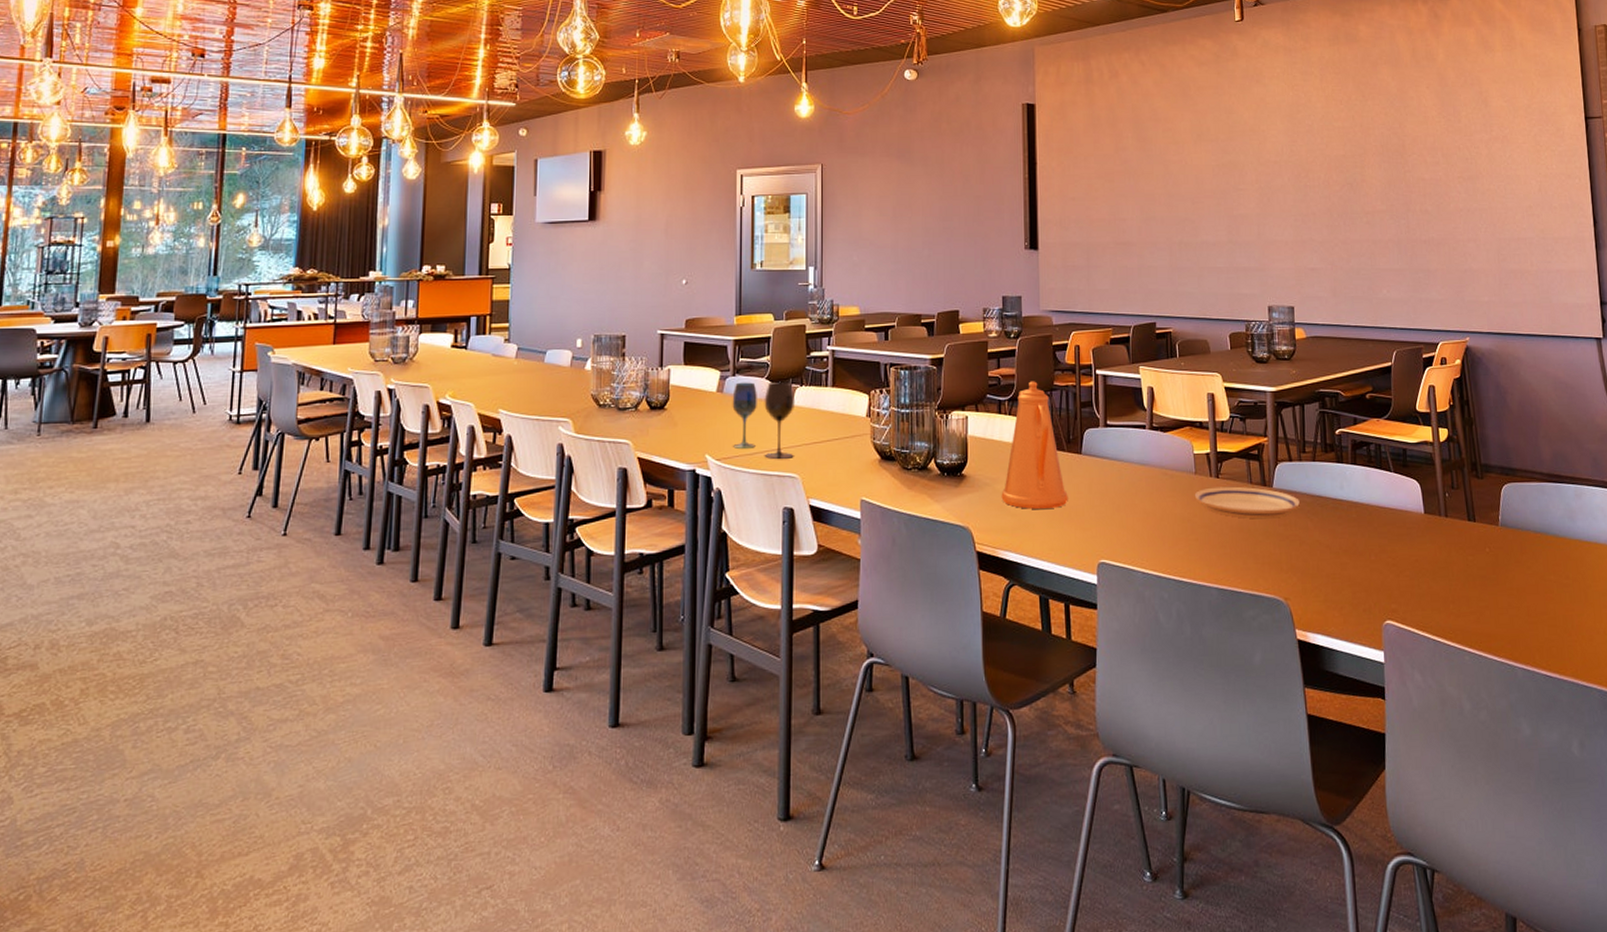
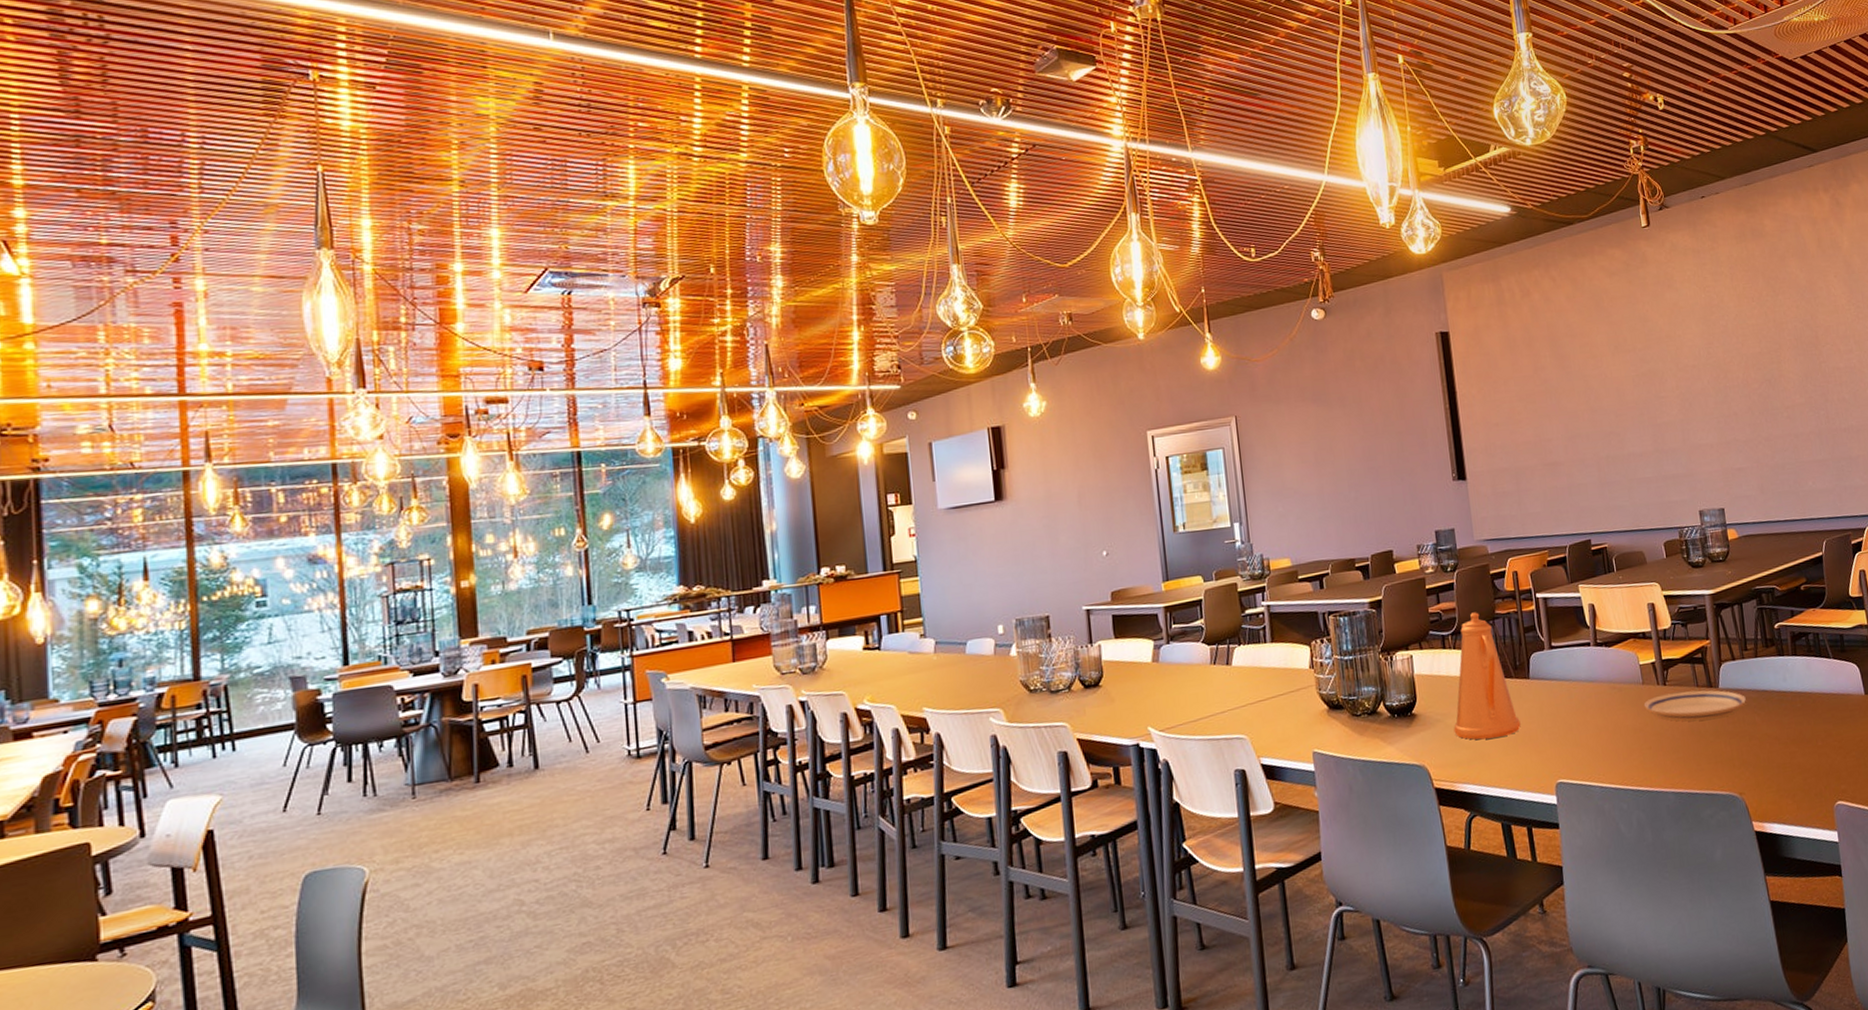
wineglass: present [732,382,757,450] -> none [1168,647,1199,718]
wineglass: present [764,380,796,460] -> none [1202,642,1240,724]

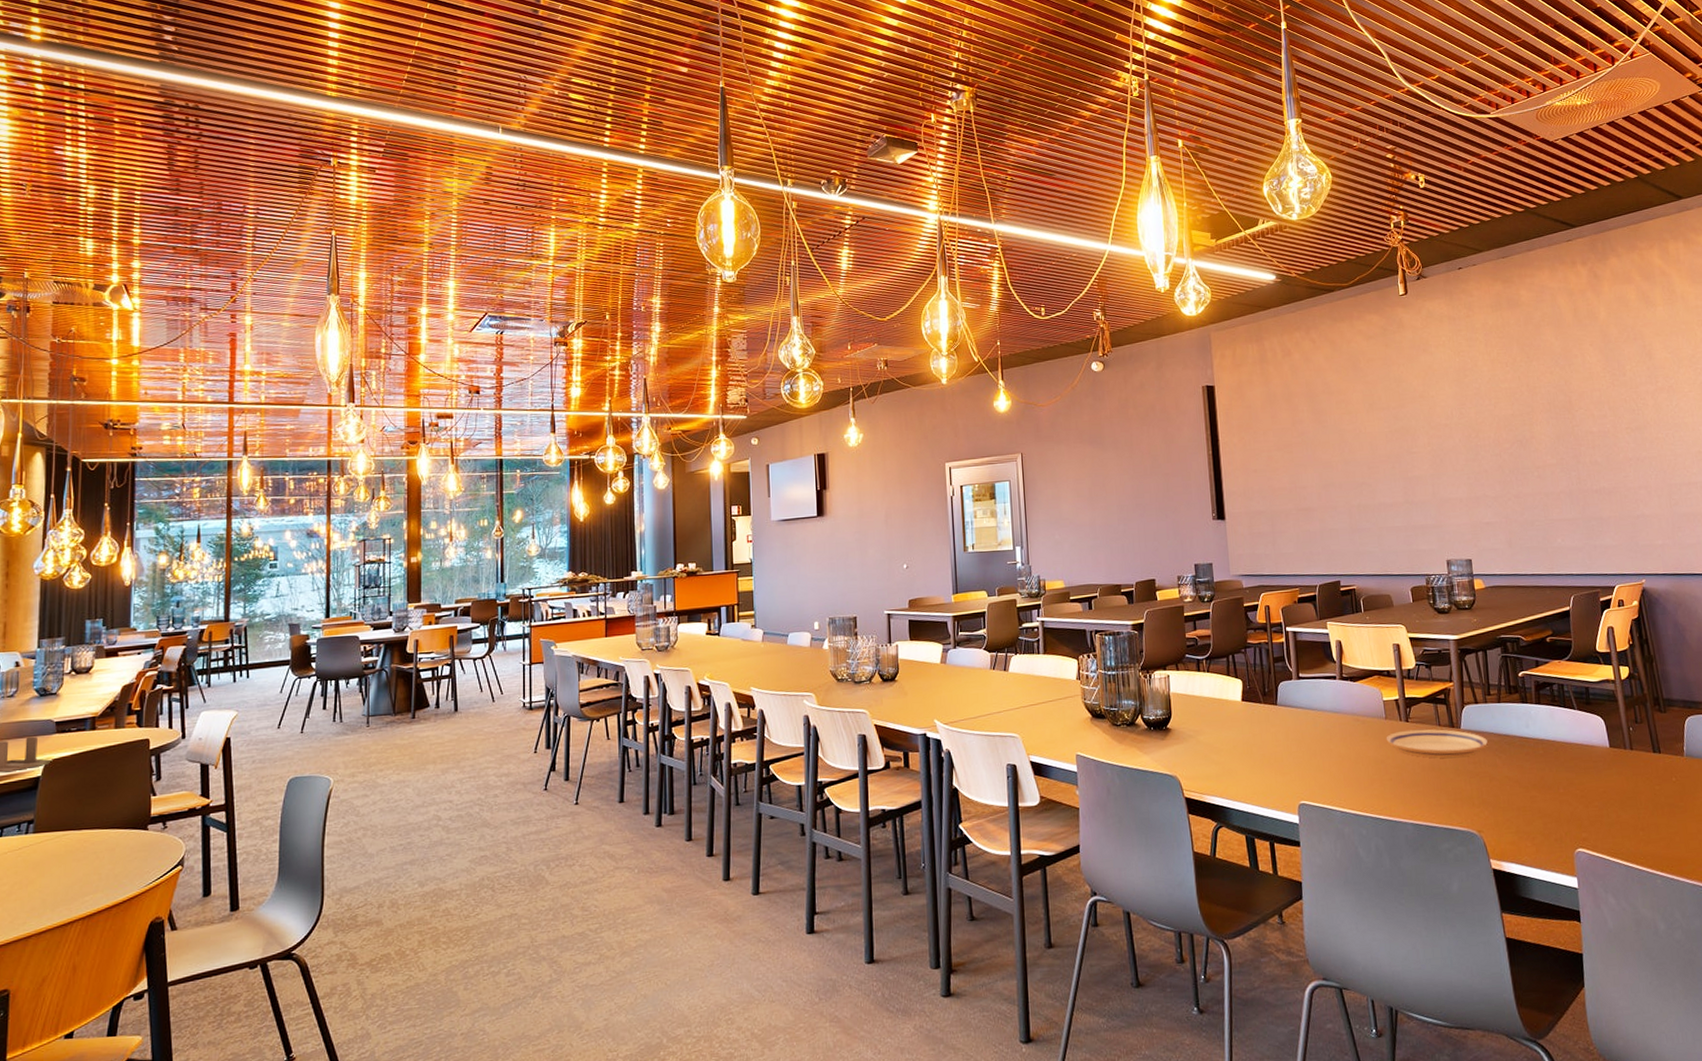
coffee pot: present [1453,612,1521,740] -> none [1204,640,1267,757]

